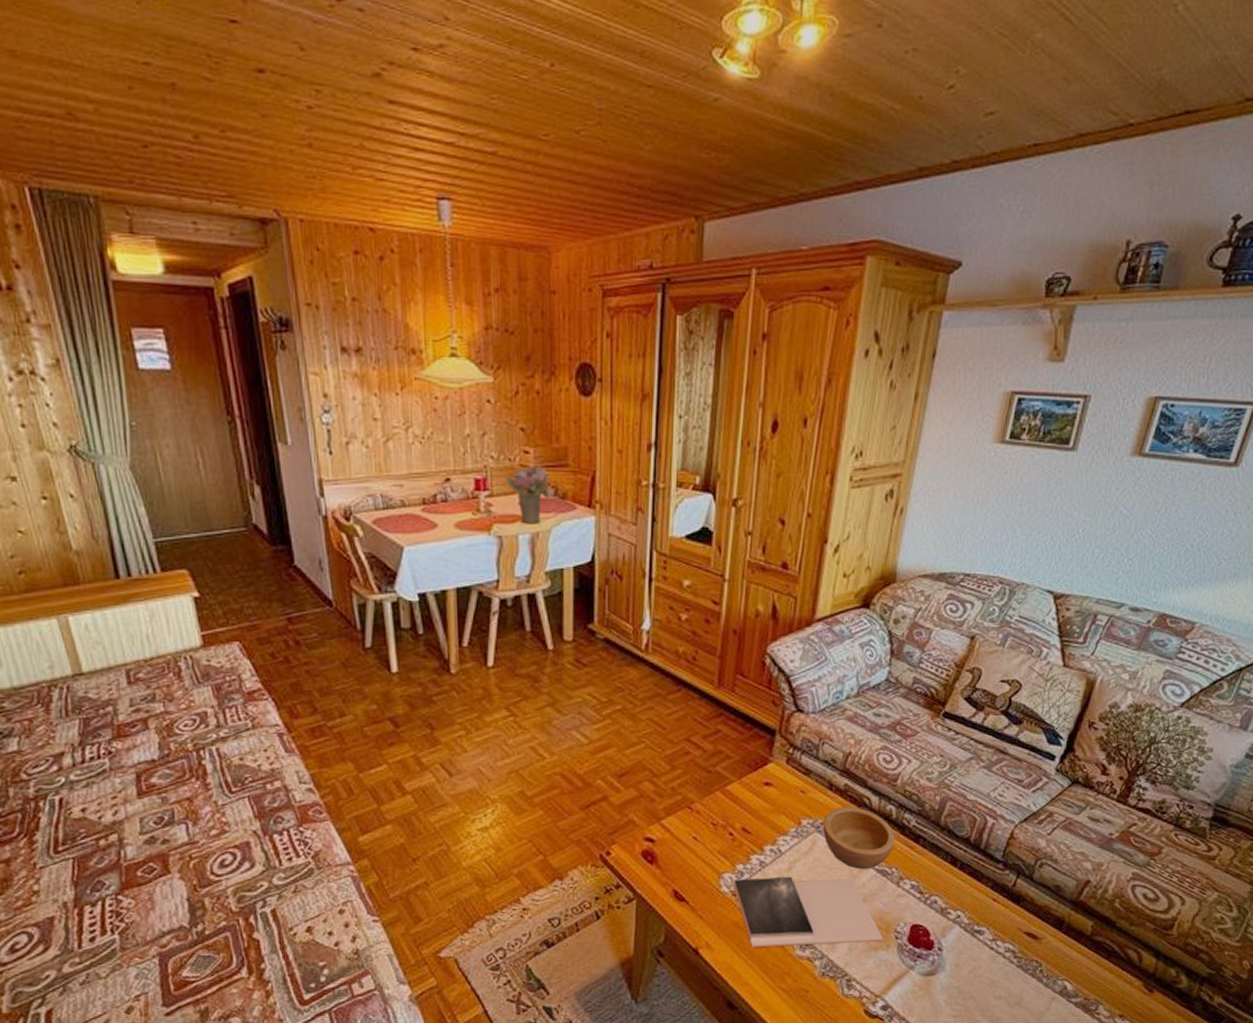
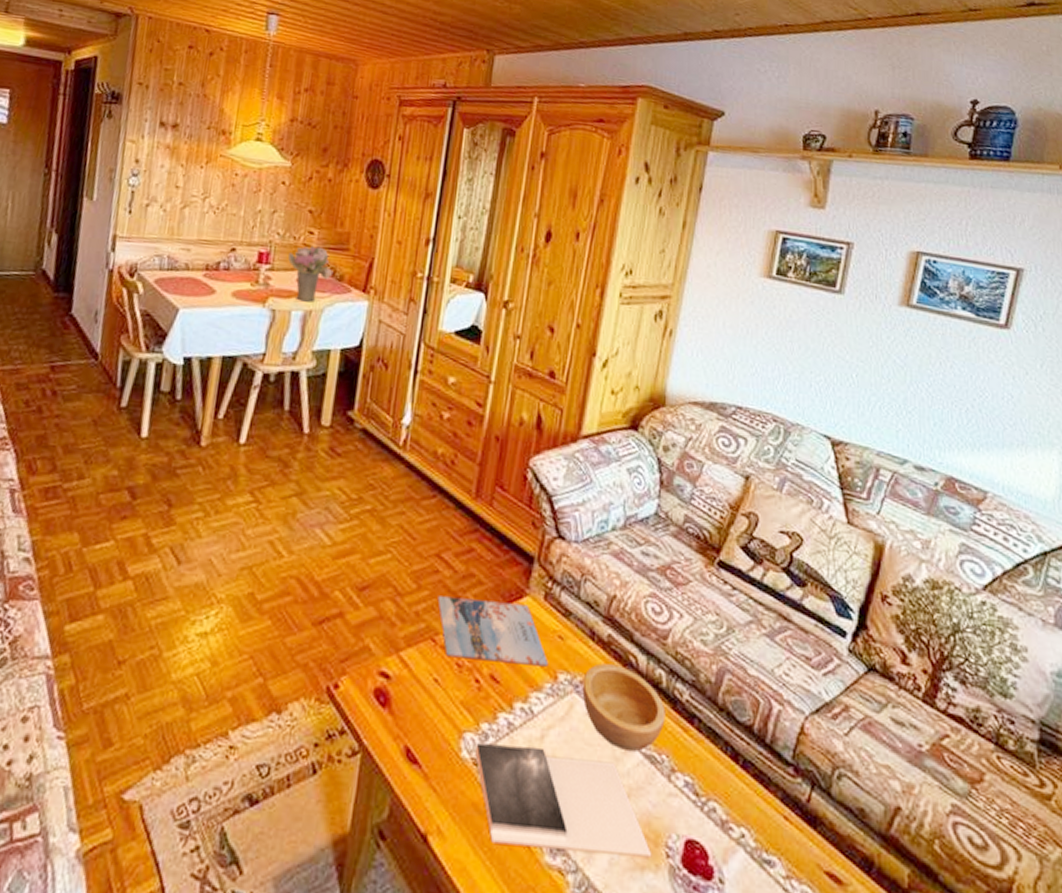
magazine: none [690,770,793,819] -> present [437,596,549,667]

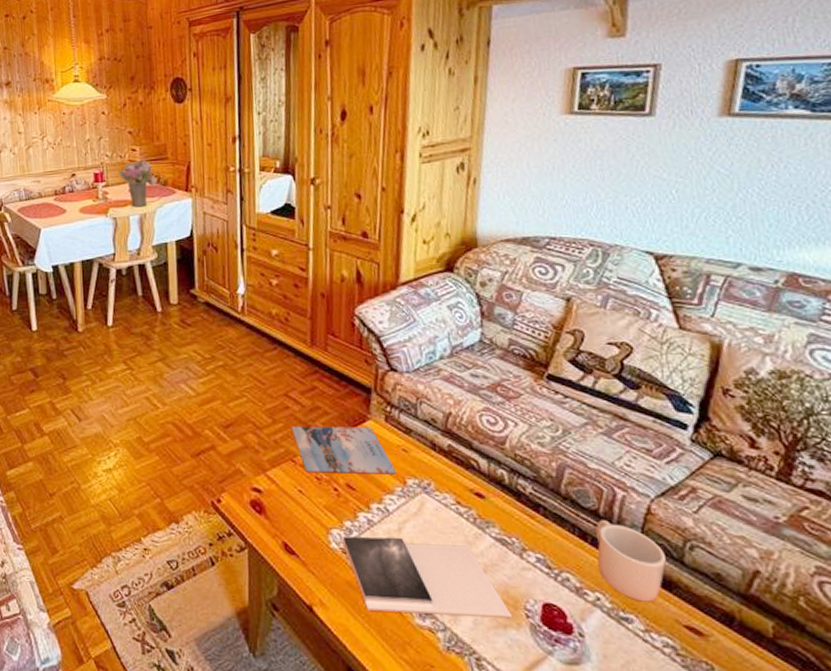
bowl: present [582,663,666,751] -> none [429,468,512,536]
mug: none [747,738,815,842] -> present [596,520,667,602]

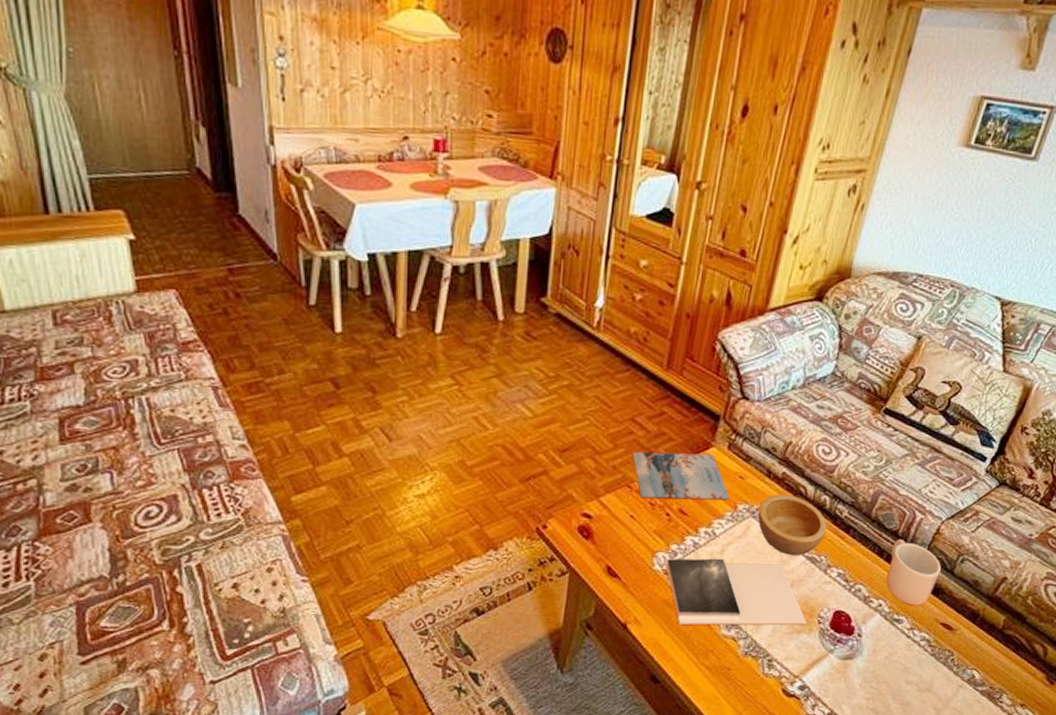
flower bouquet: present [119,160,158,207] -> none [467,131,517,191]
bowl: none [429,468,512,536] -> present [758,494,827,555]

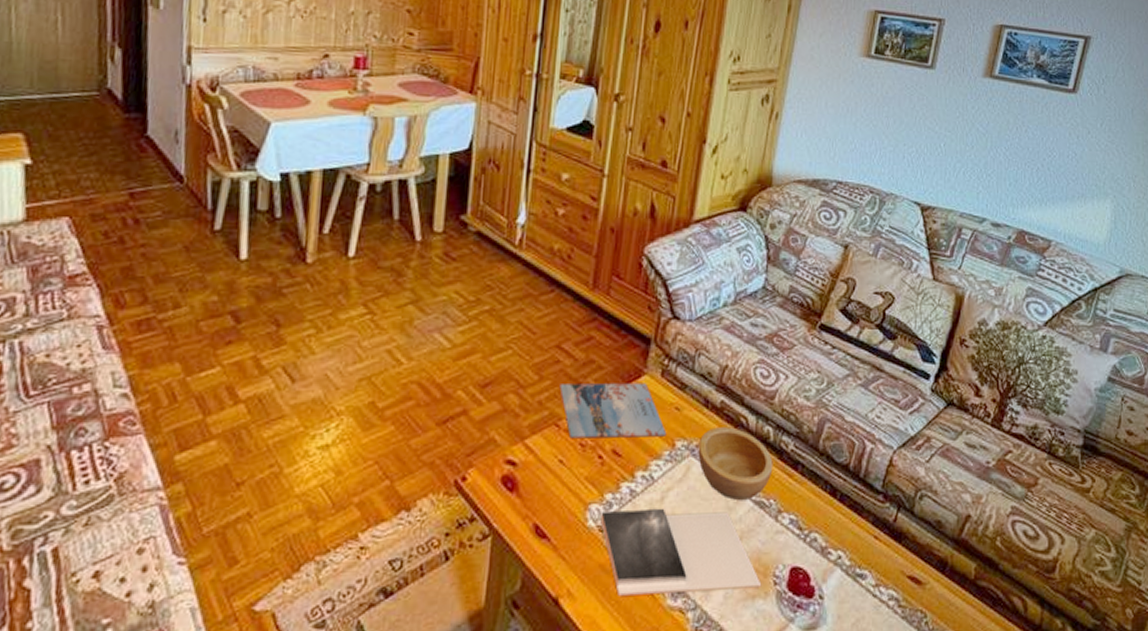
mug: present [886,539,942,606] -> none [843,474,901,556]

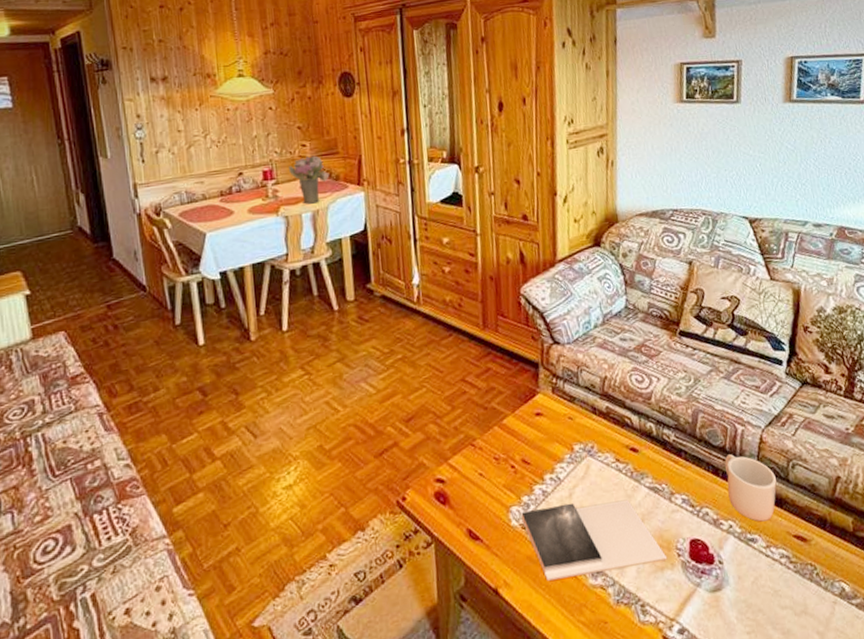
flower bouquet: none [388,48,437,107] -> present [289,155,330,204]
magazine: present [559,383,667,439] -> none [469,400,565,455]
bowl: present [698,427,773,500] -> none [593,427,660,489]
mug: none [843,474,901,556] -> present [724,454,777,522]

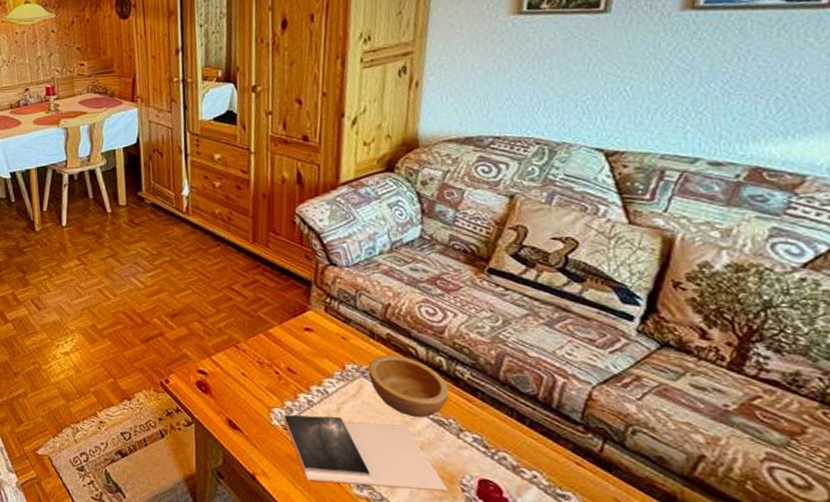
flower bouquet: present [289,155,330,204] -> none [69,74,106,118]
bowl: none [593,427,660,489] -> present [368,355,449,417]
mug: present [724,454,777,522] -> none [535,405,607,481]

